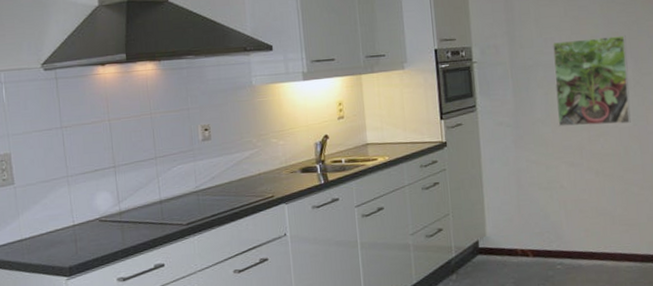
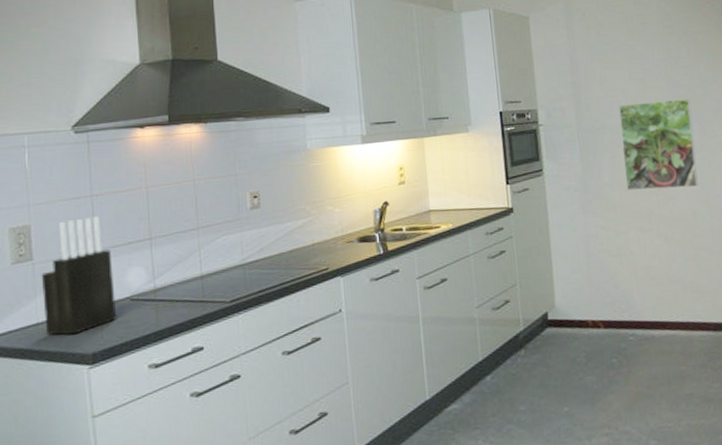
knife block: none [22,146,89,251] -> present [41,216,117,336]

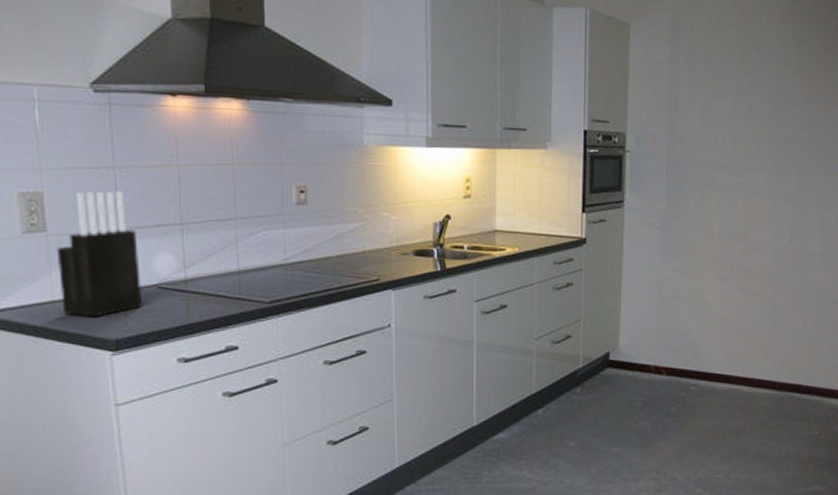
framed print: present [618,99,699,191] -> none [711,139,795,240]

